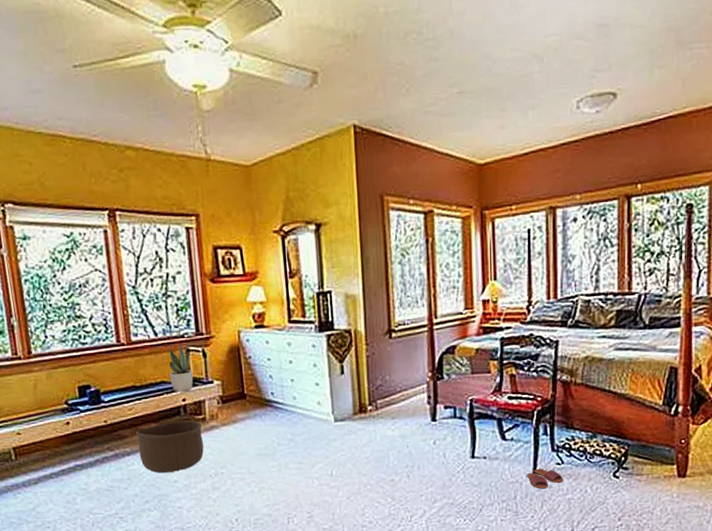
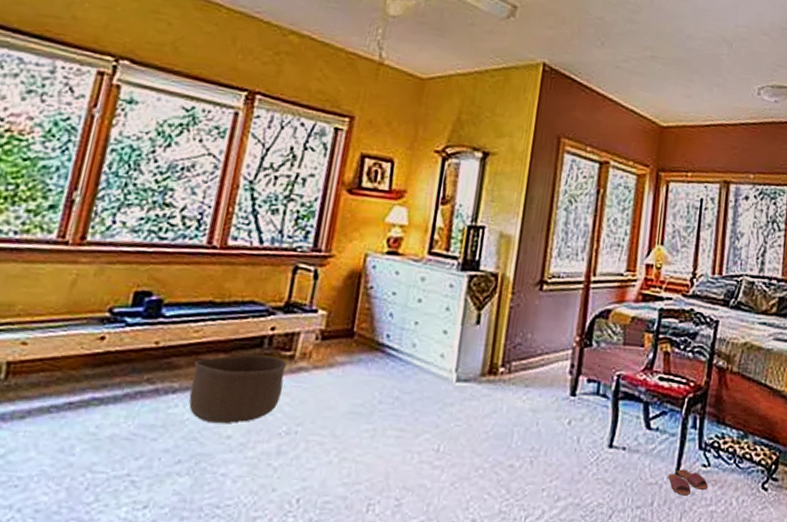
potted plant: present [168,343,194,393] -> none [261,257,298,319]

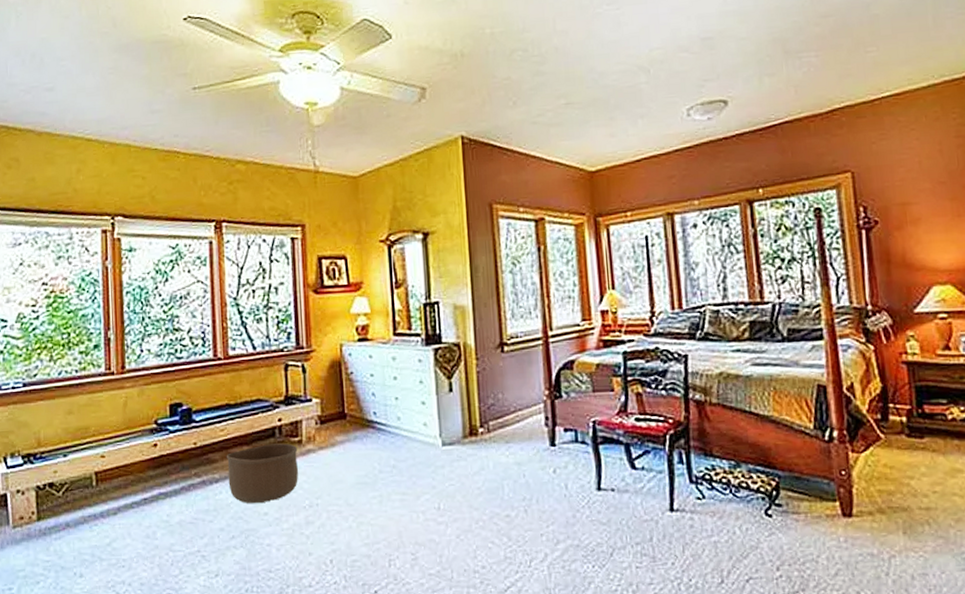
slippers: present [668,469,708,496] -> none [663,504,706,529]

